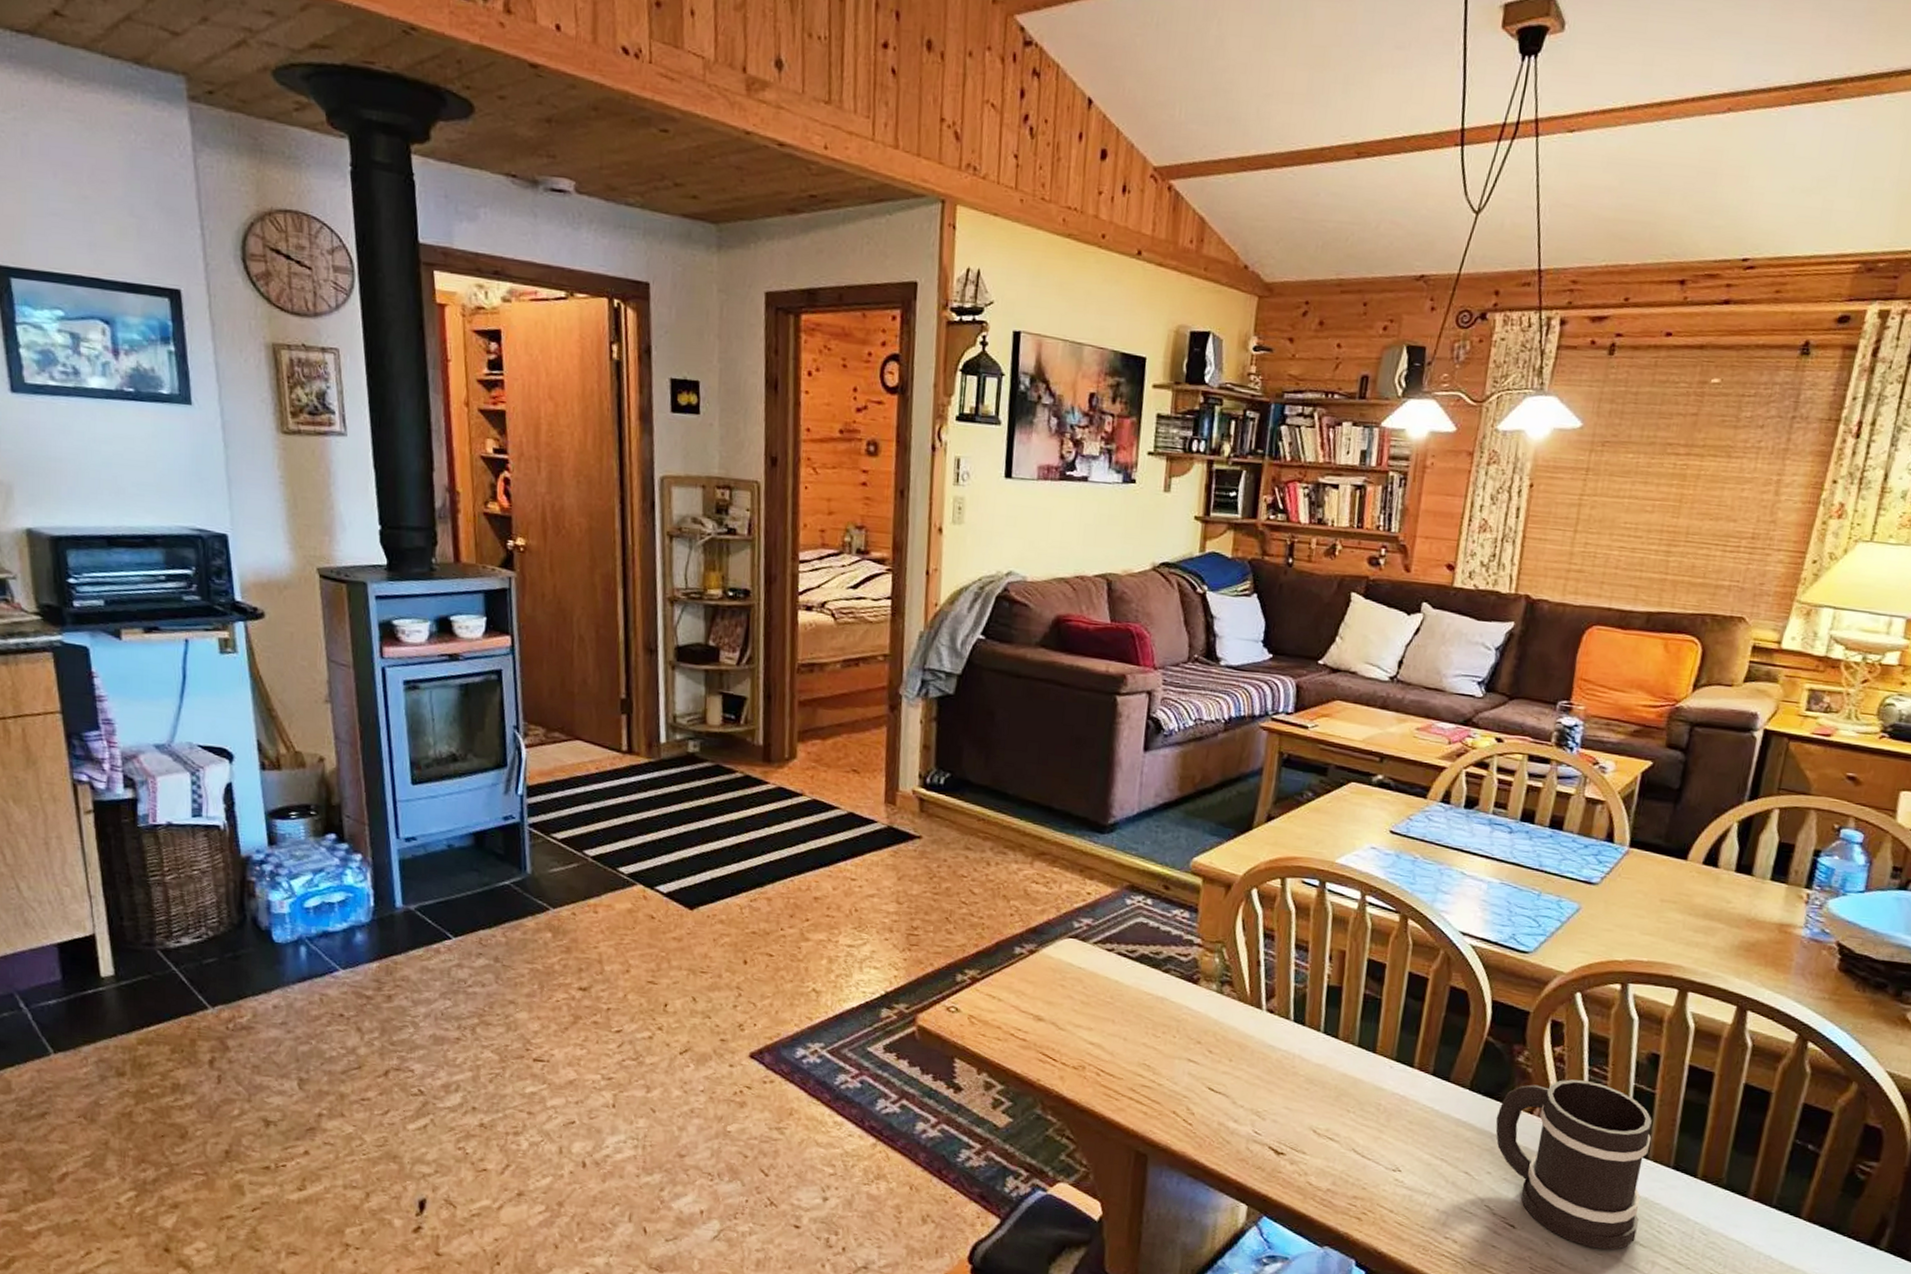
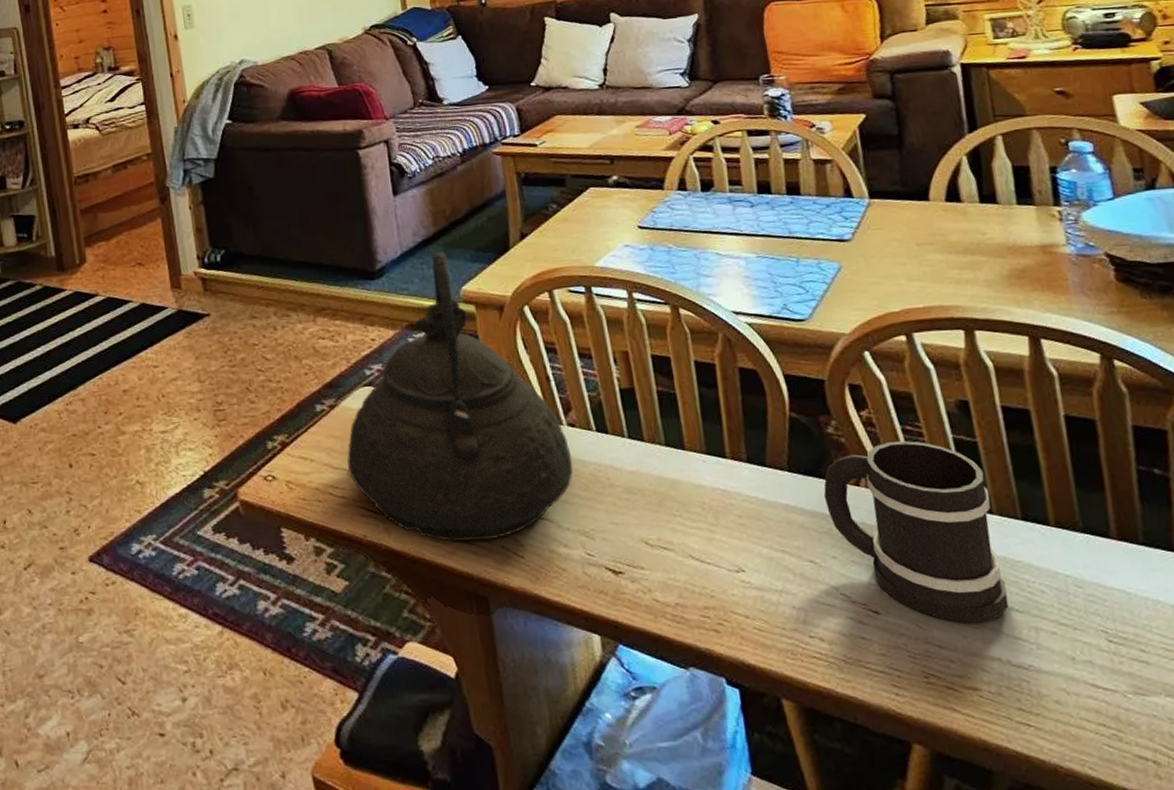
teakettle: none [1035,816,1264,1105] -> present [347,250,573,542]

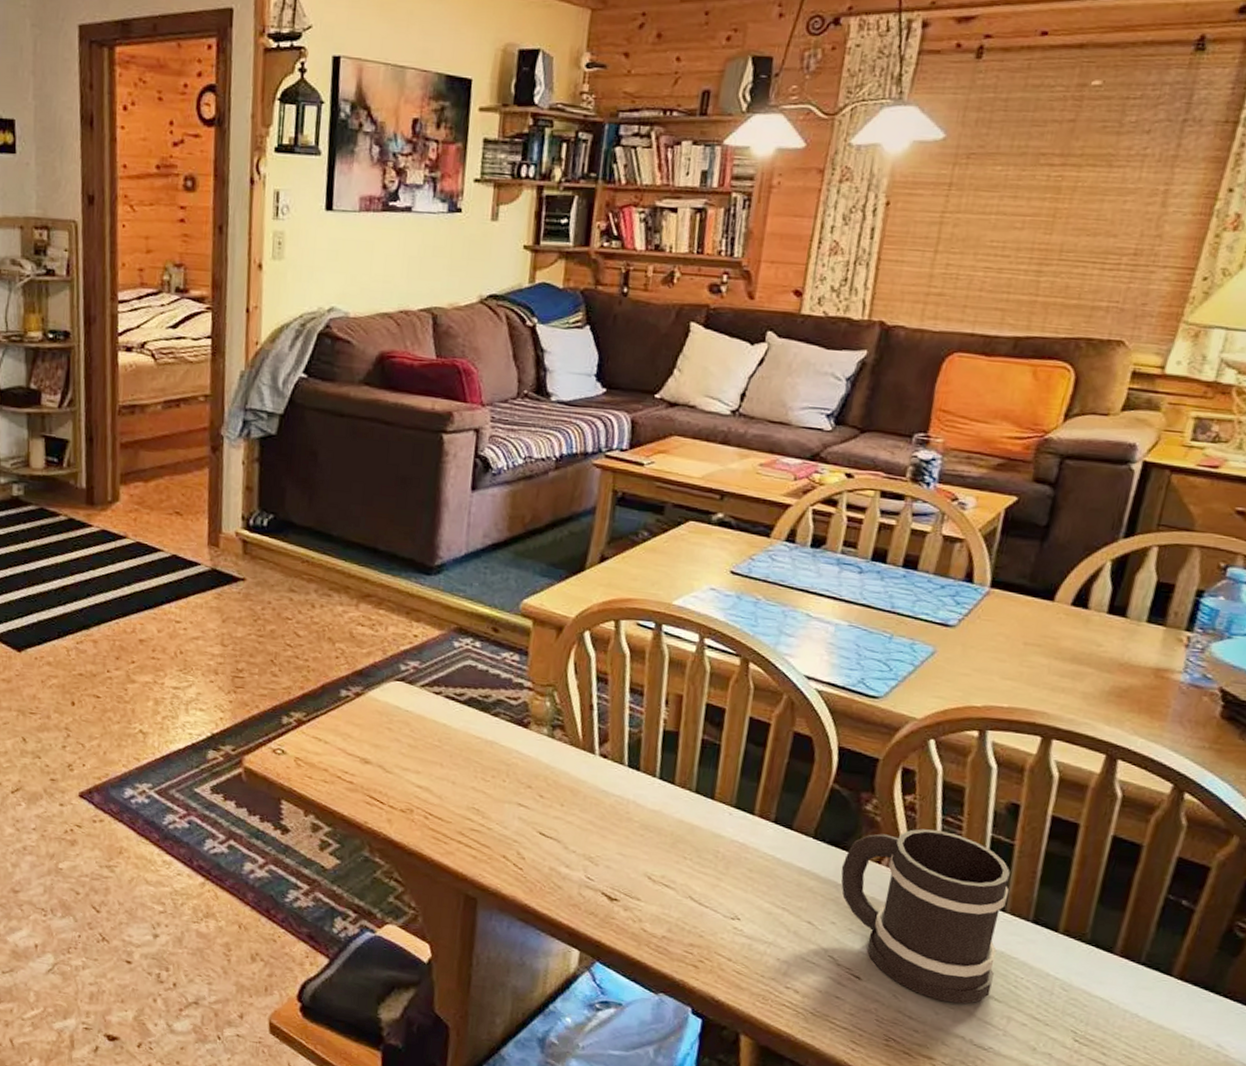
teakettle: present [347,250,573,542] -> none [362,557,597,849]

